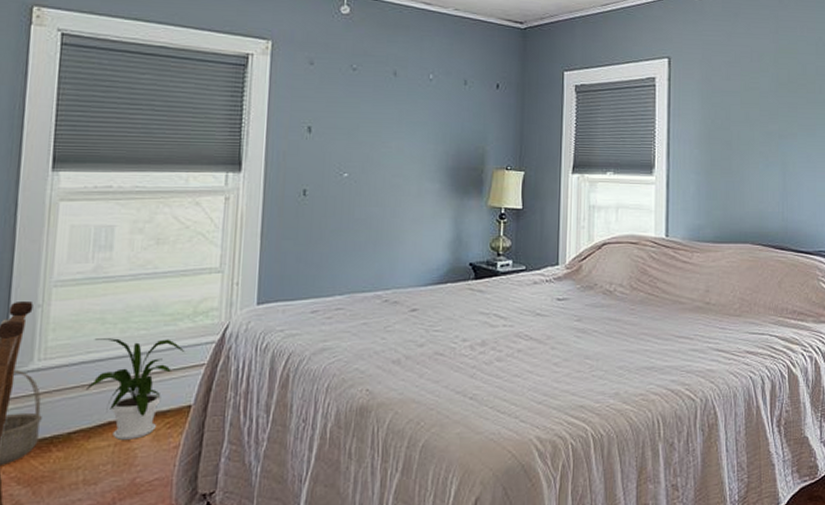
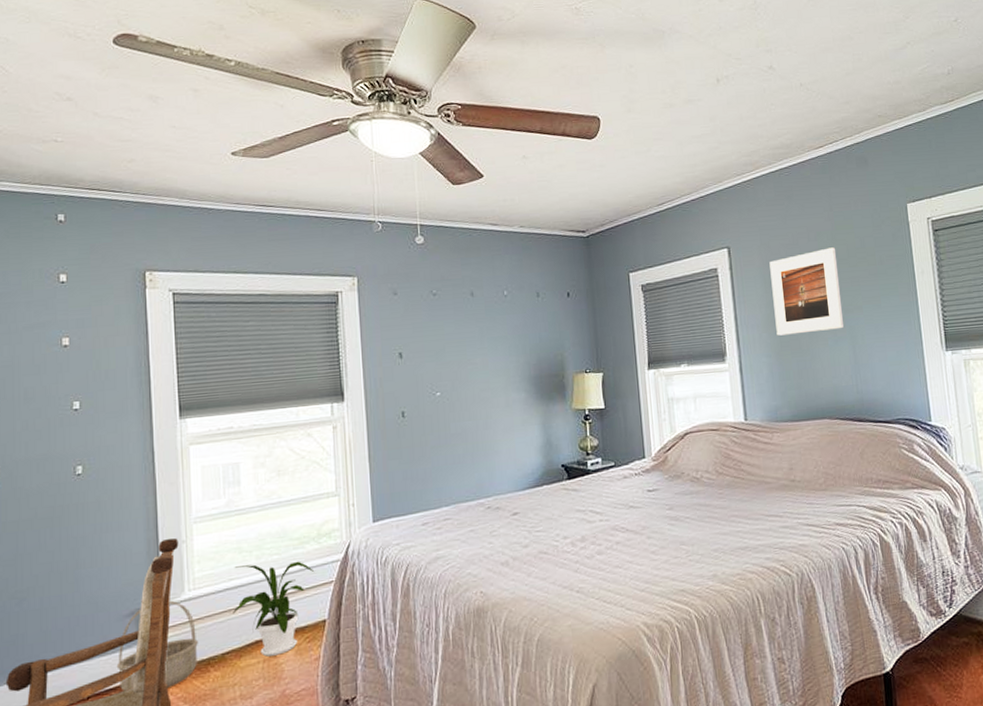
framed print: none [708,70,776,154] -> present [769,247,844,336]

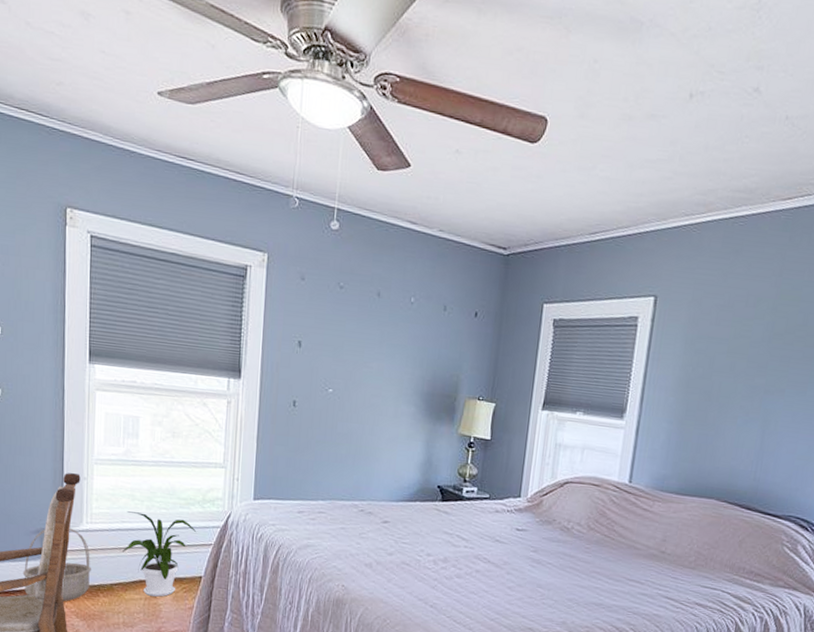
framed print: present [769,247,844,336] -> none [684,318,773,410]

